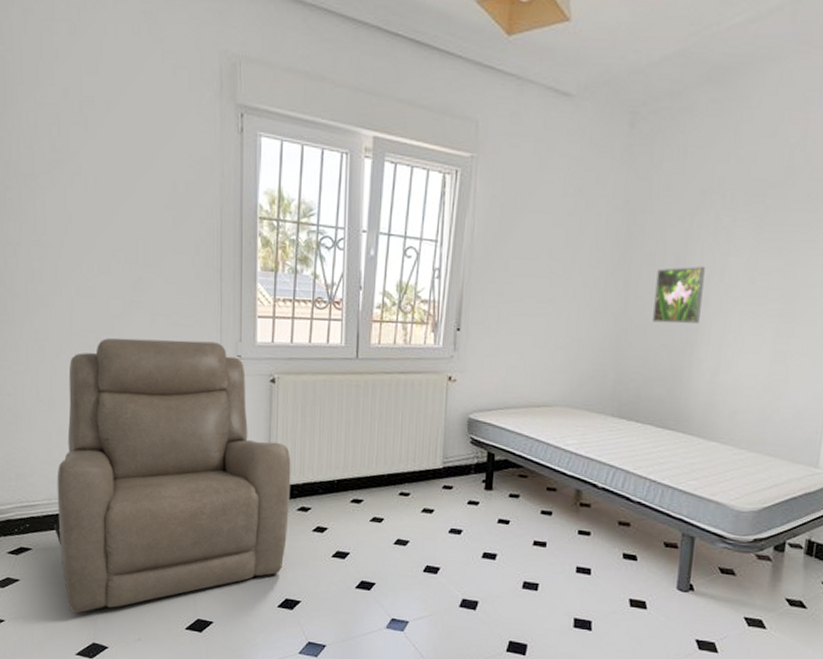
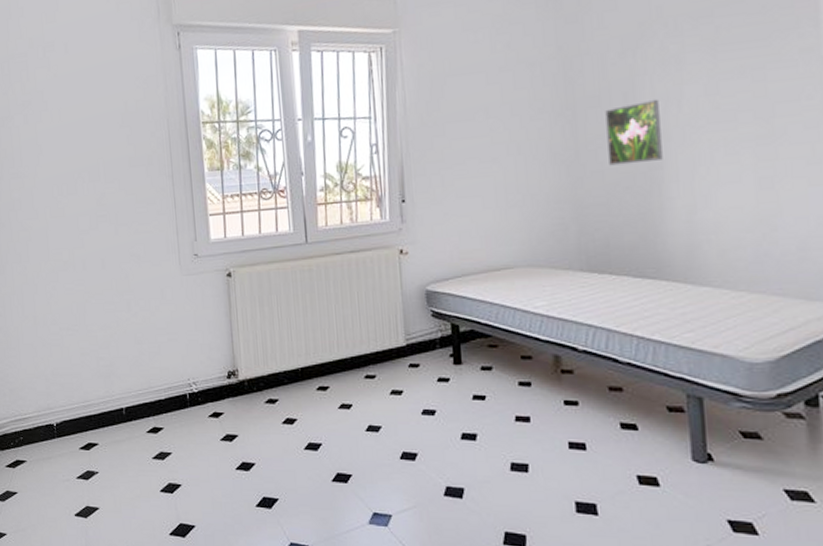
chair: present [54,337,291,614] -> none [43,244,258,524]

